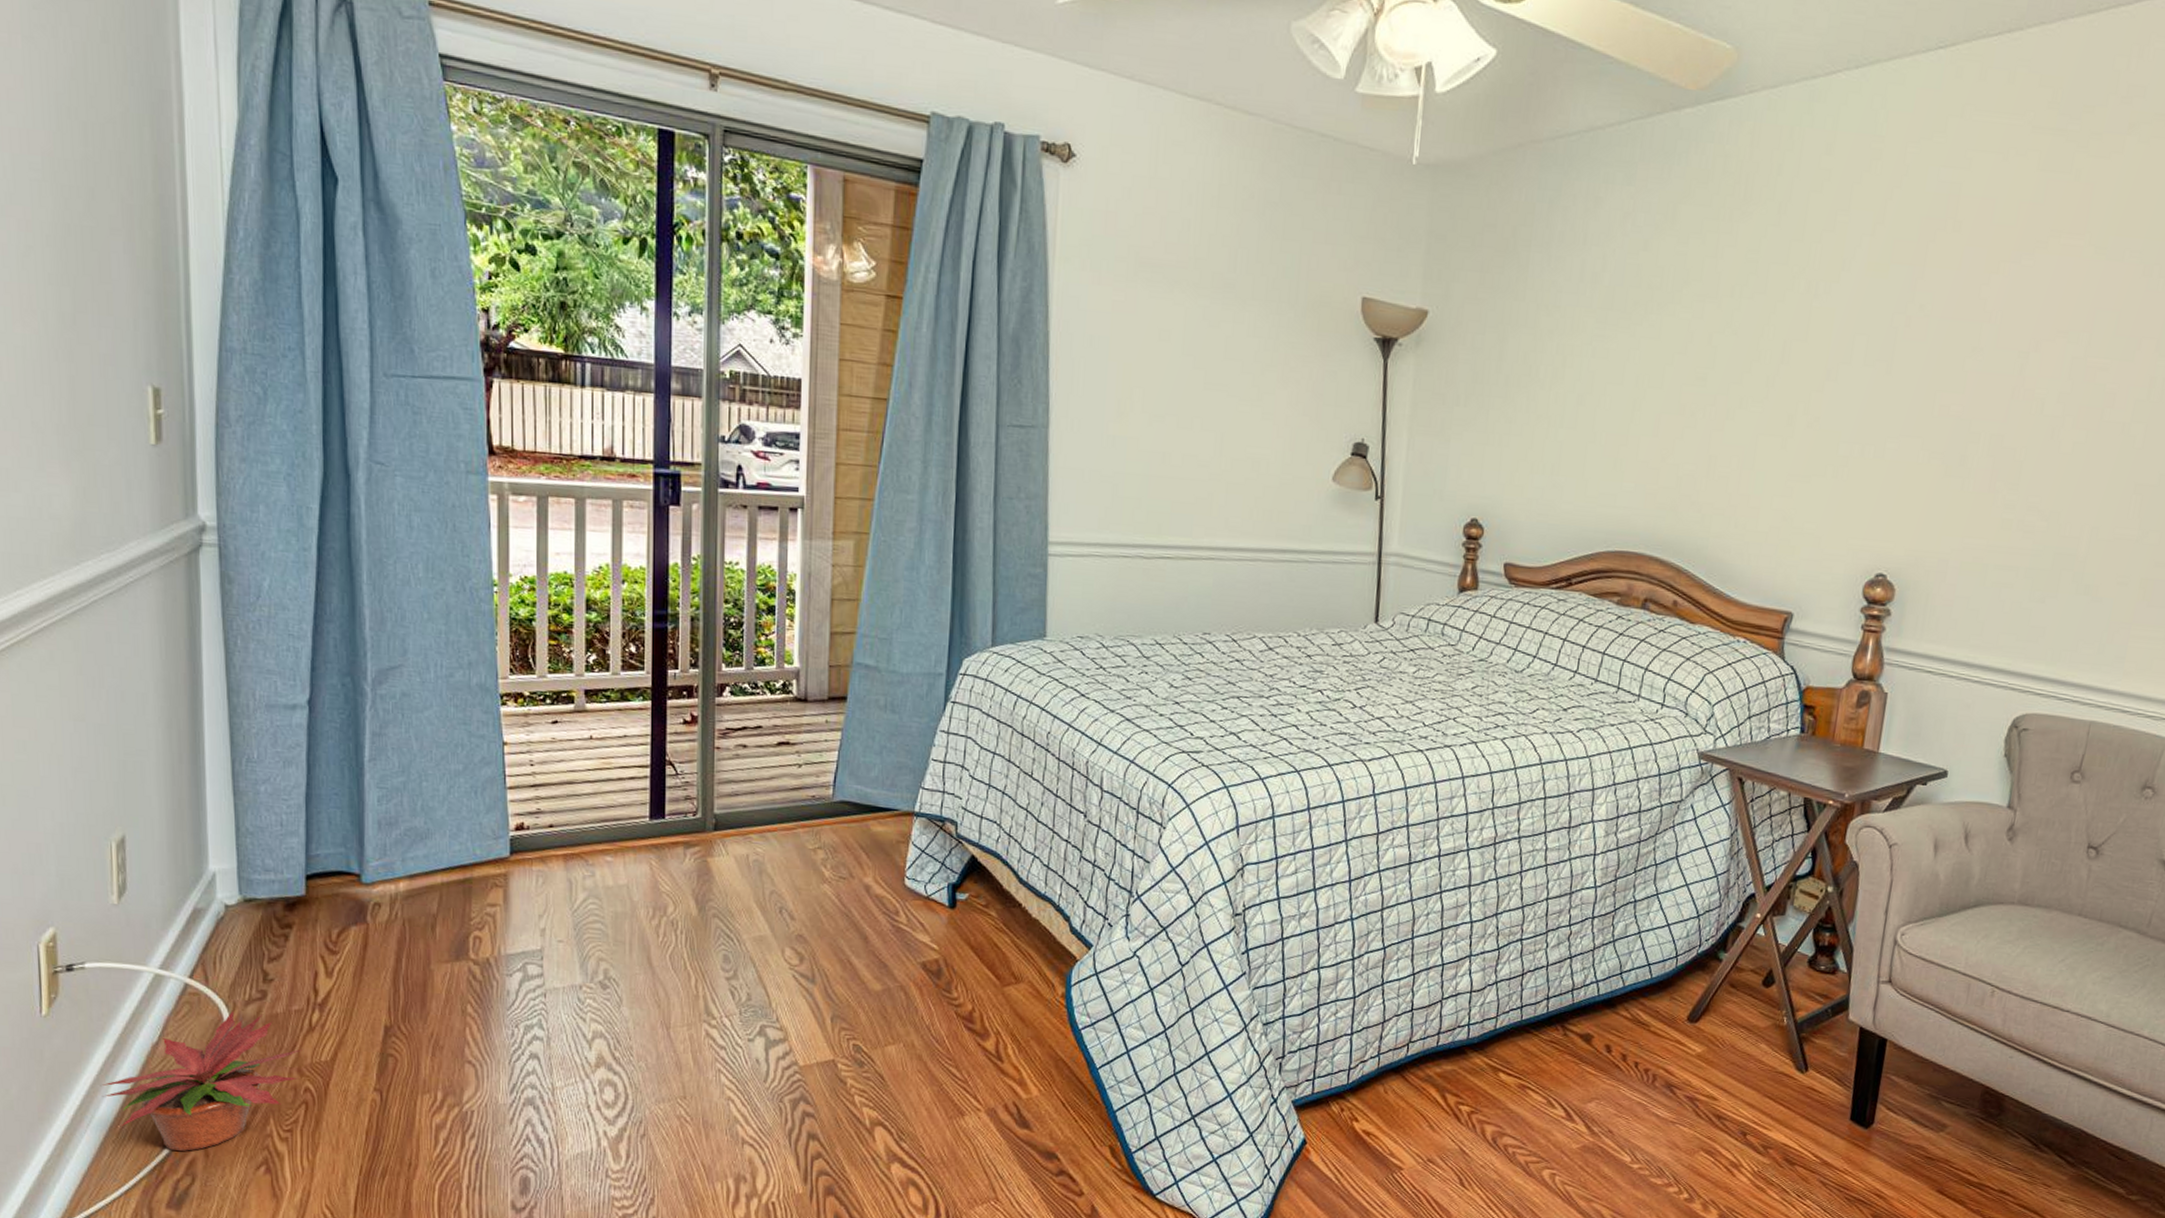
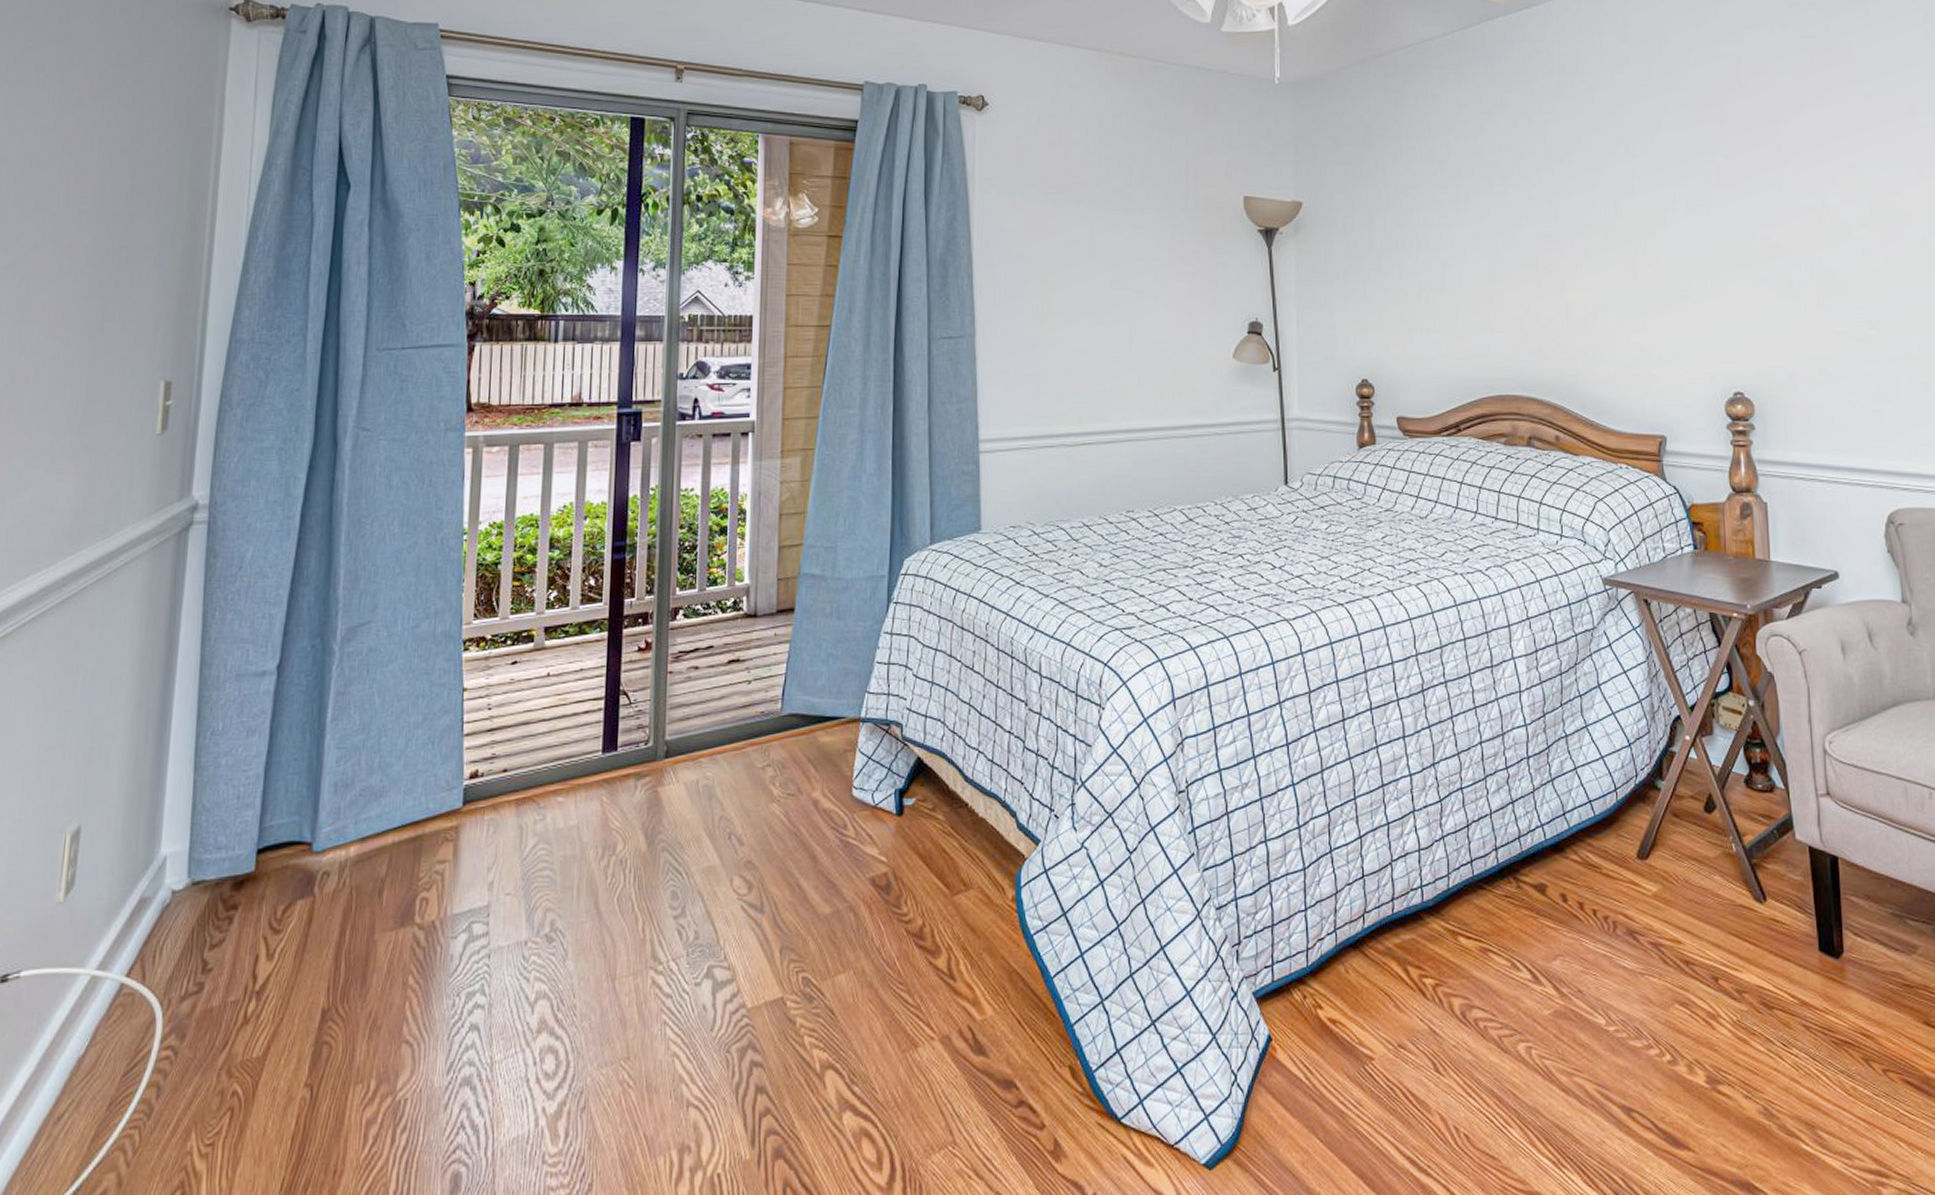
potted plant: present [100,1009,303,1151] -> none [17,1007,235,1182]

